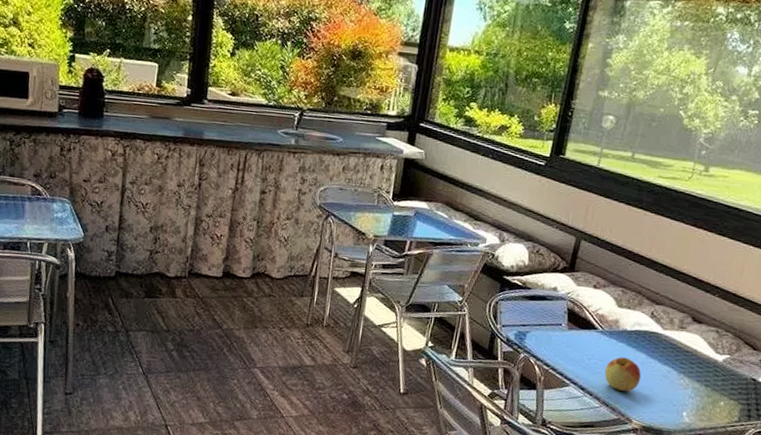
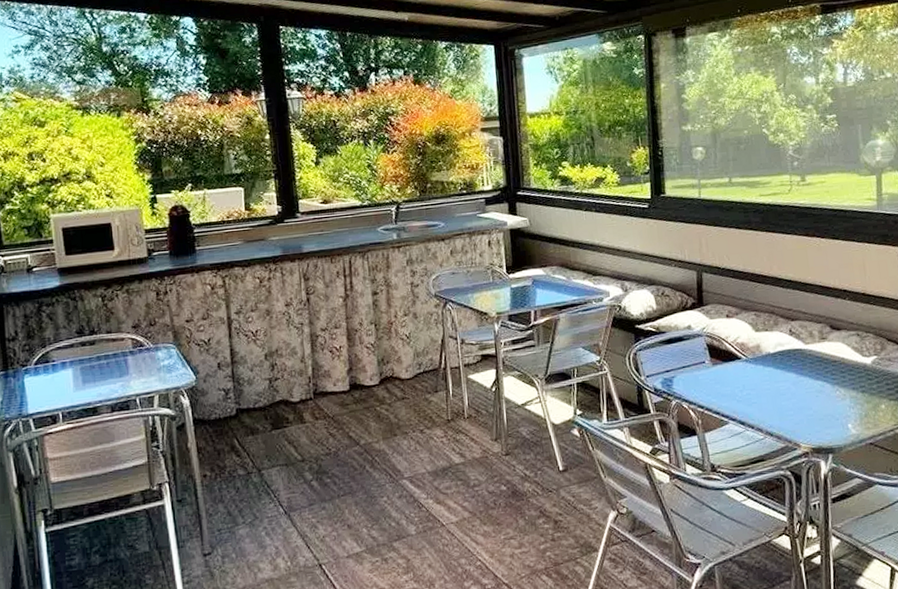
apple: present [605,357,642,392] -> none [759,381,798,417]

